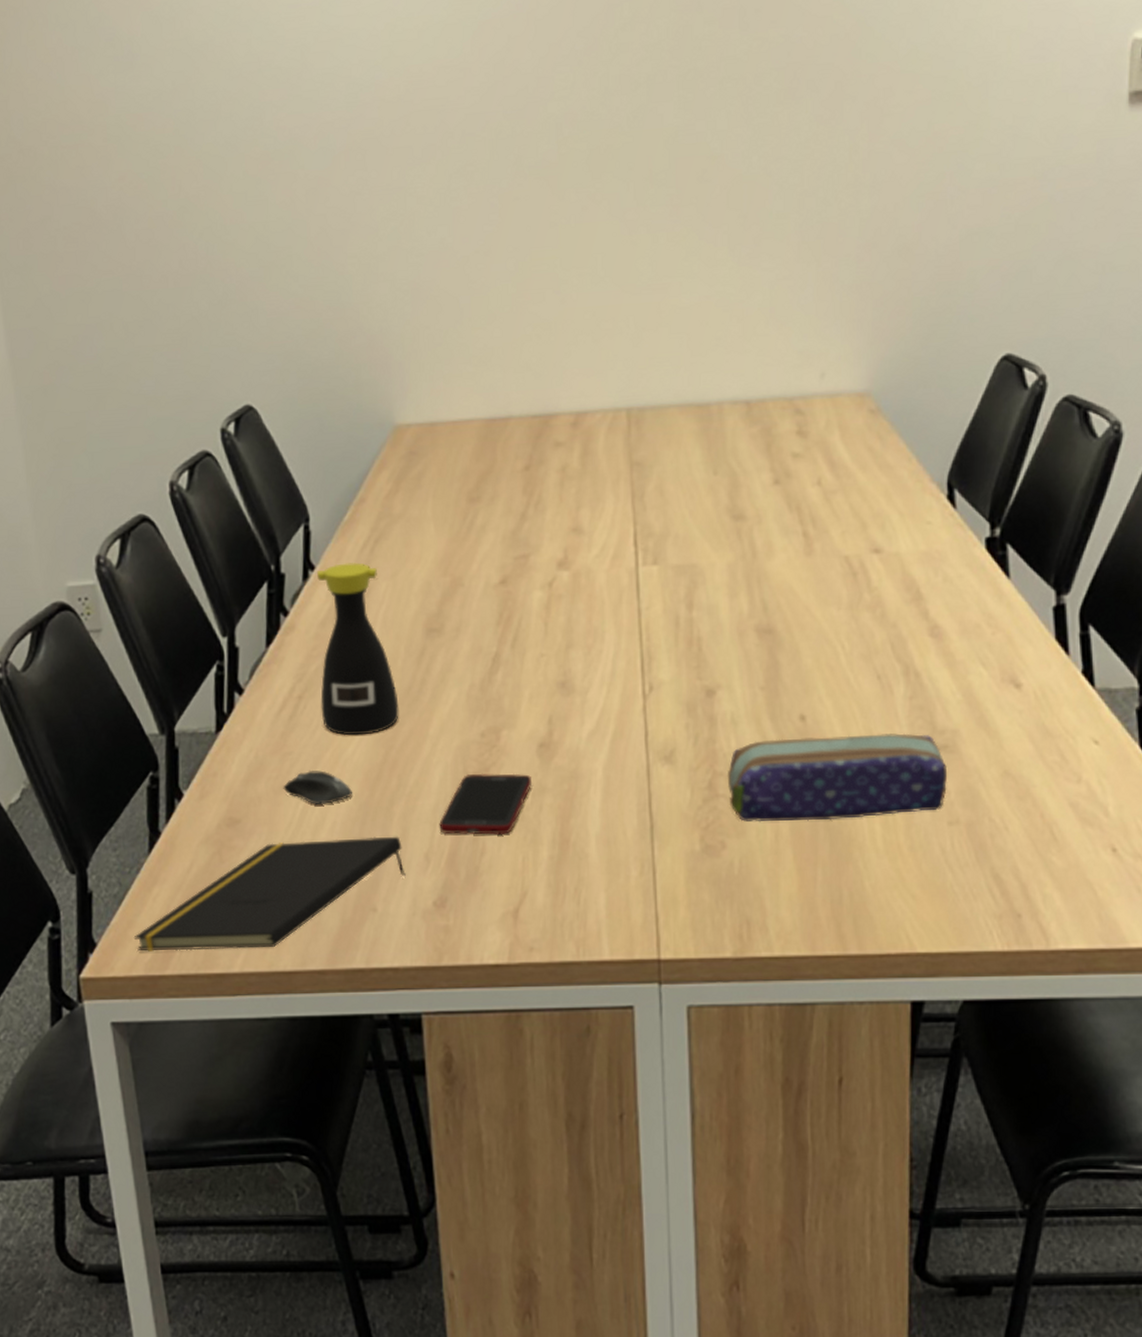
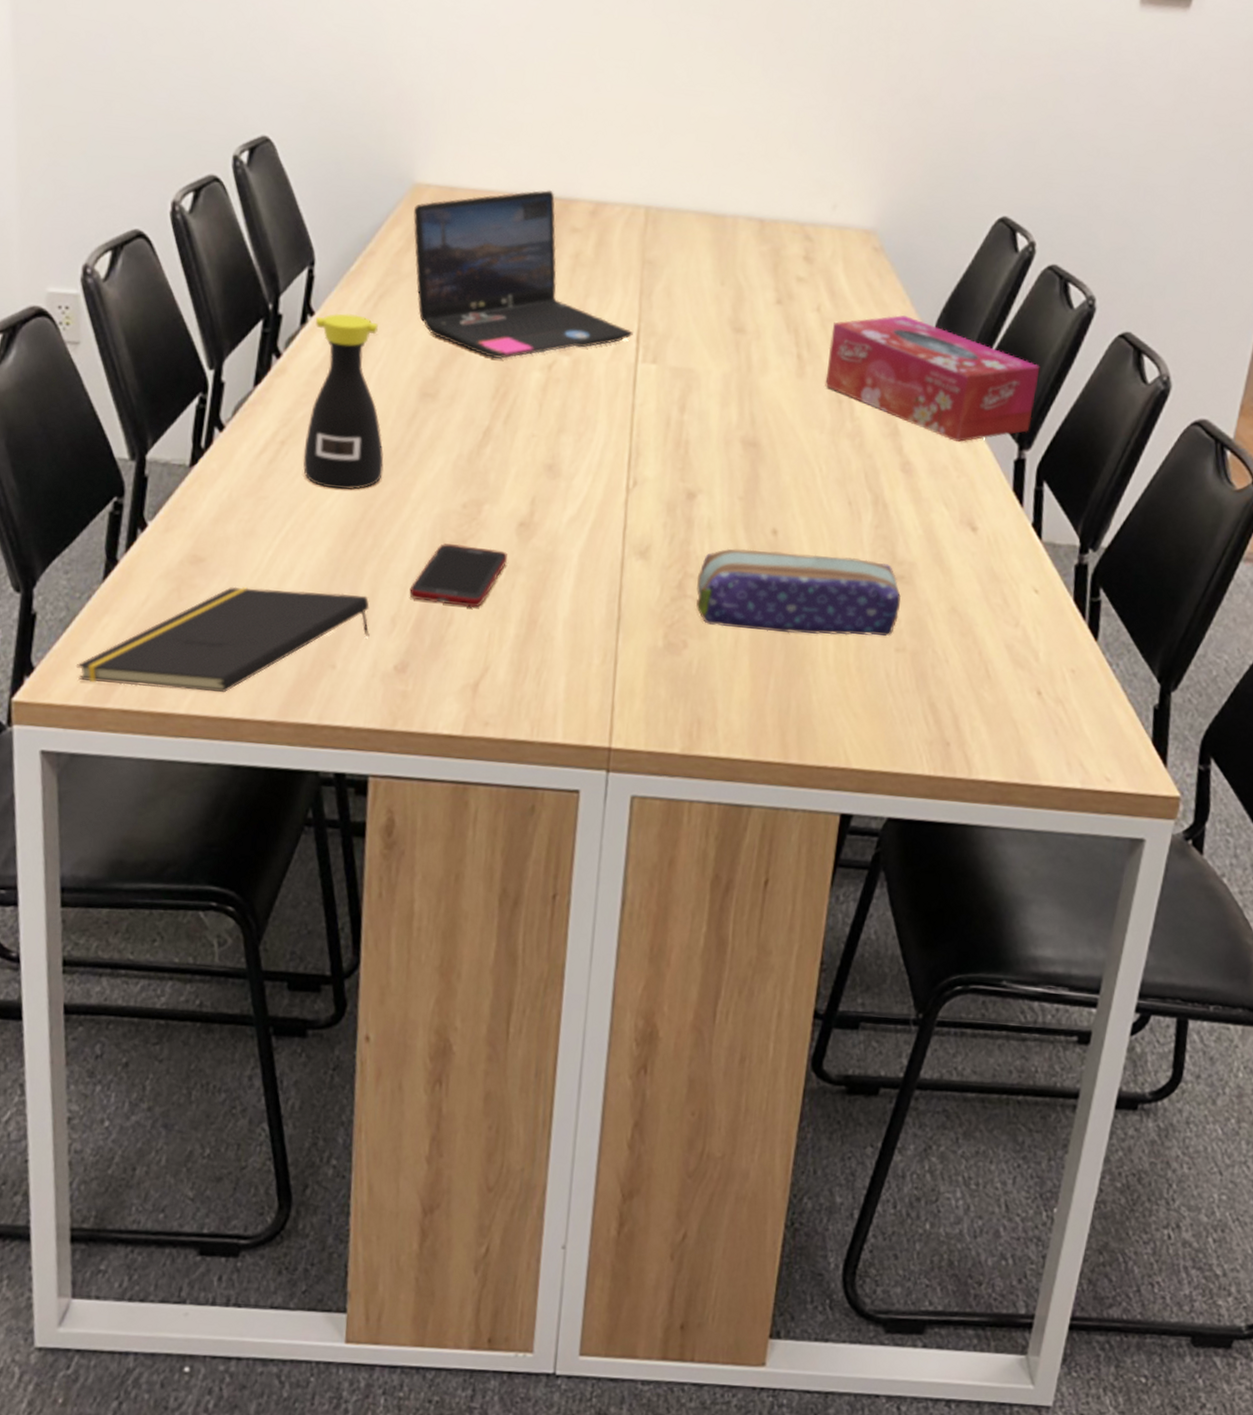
computer mouse: present [283,770,352,806] -> none [254,518,325,554]
laptop: none [397,408,630,585] -> present [413,189,633,360]
tissue box: none [835,474,1069,598] -> present [825,315,1040,443]

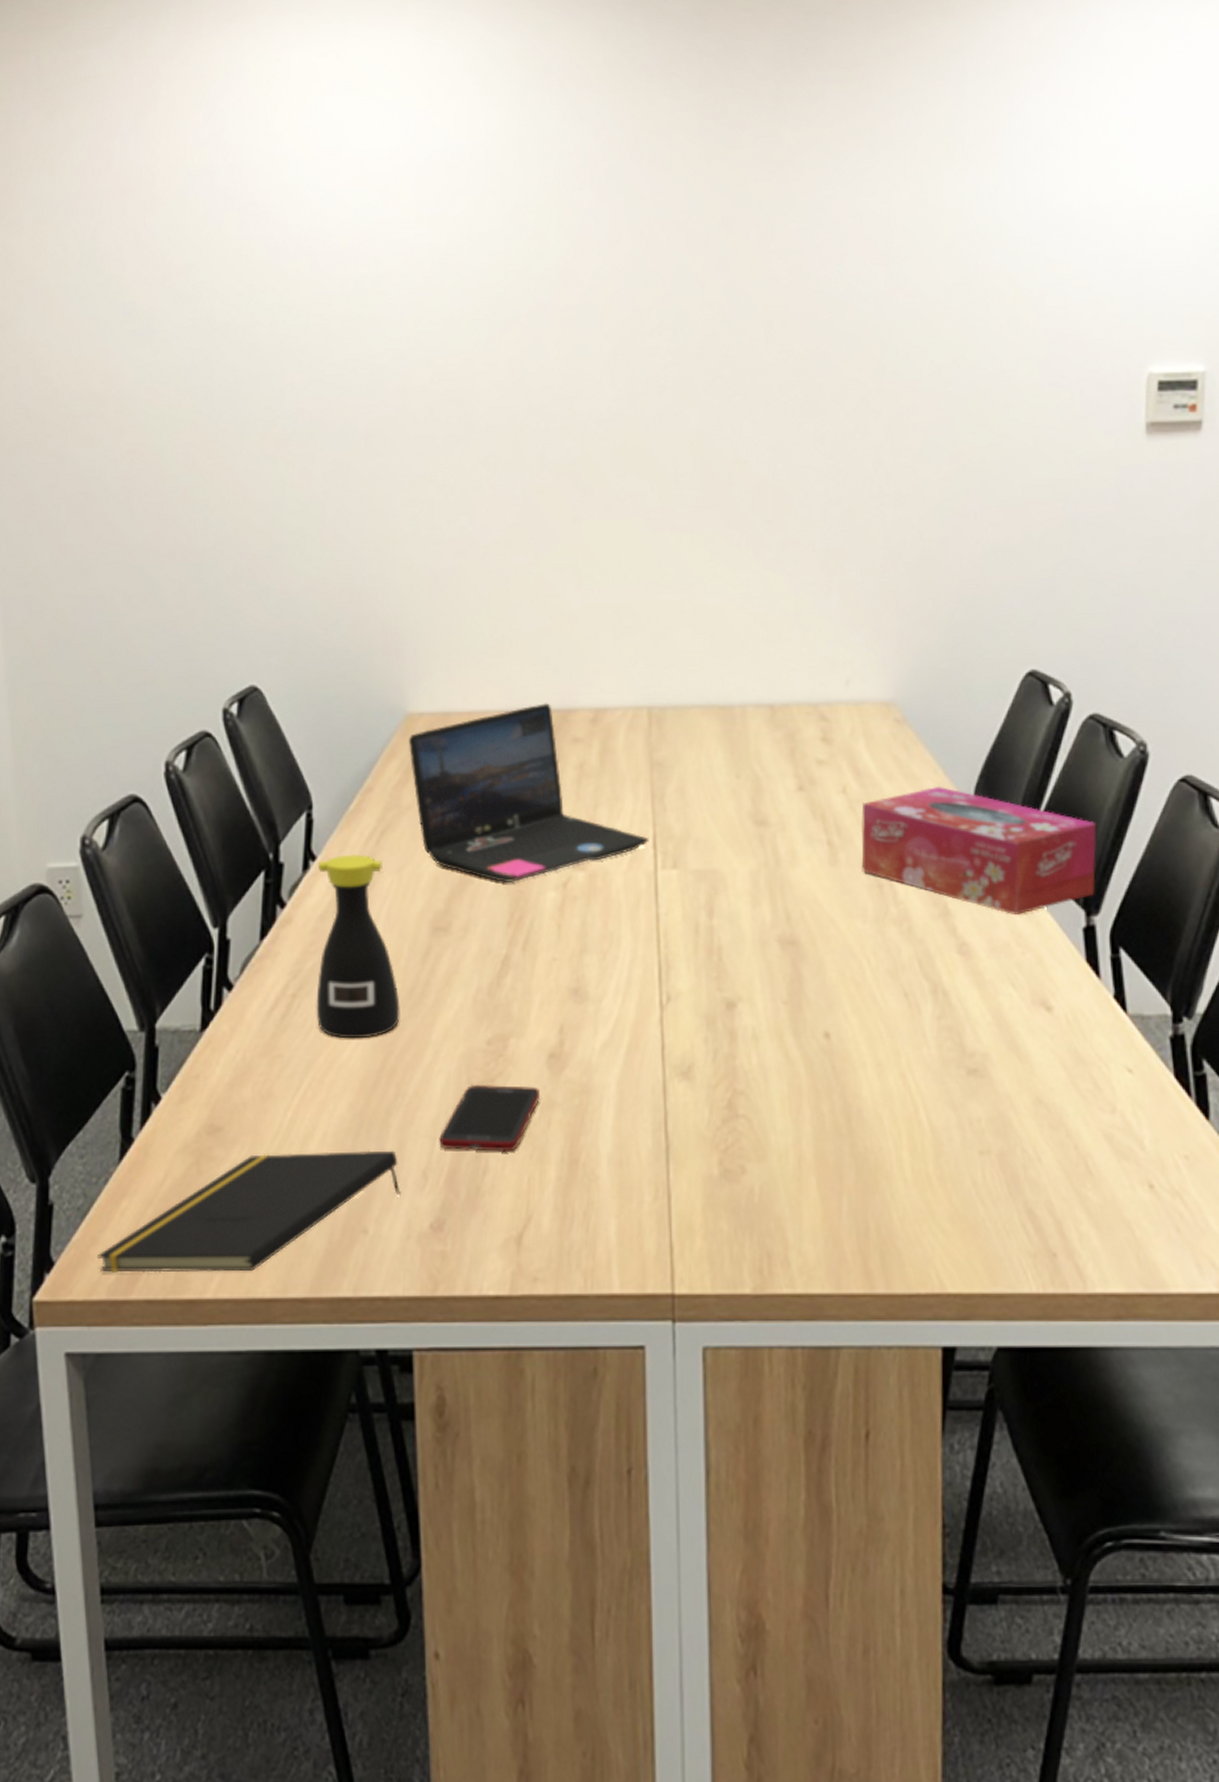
pencil case: present [696,548,901,636] -> none [749,1055,978,1146]

